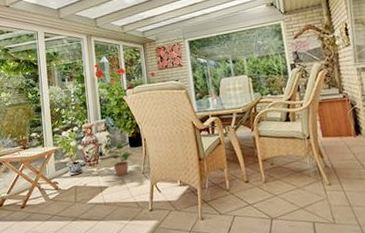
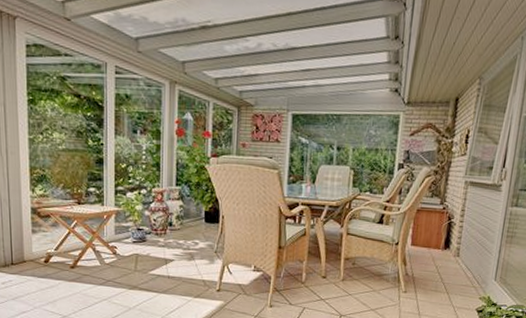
potted plant: present [107,142,133,177] -> none [177,215,207,252]

